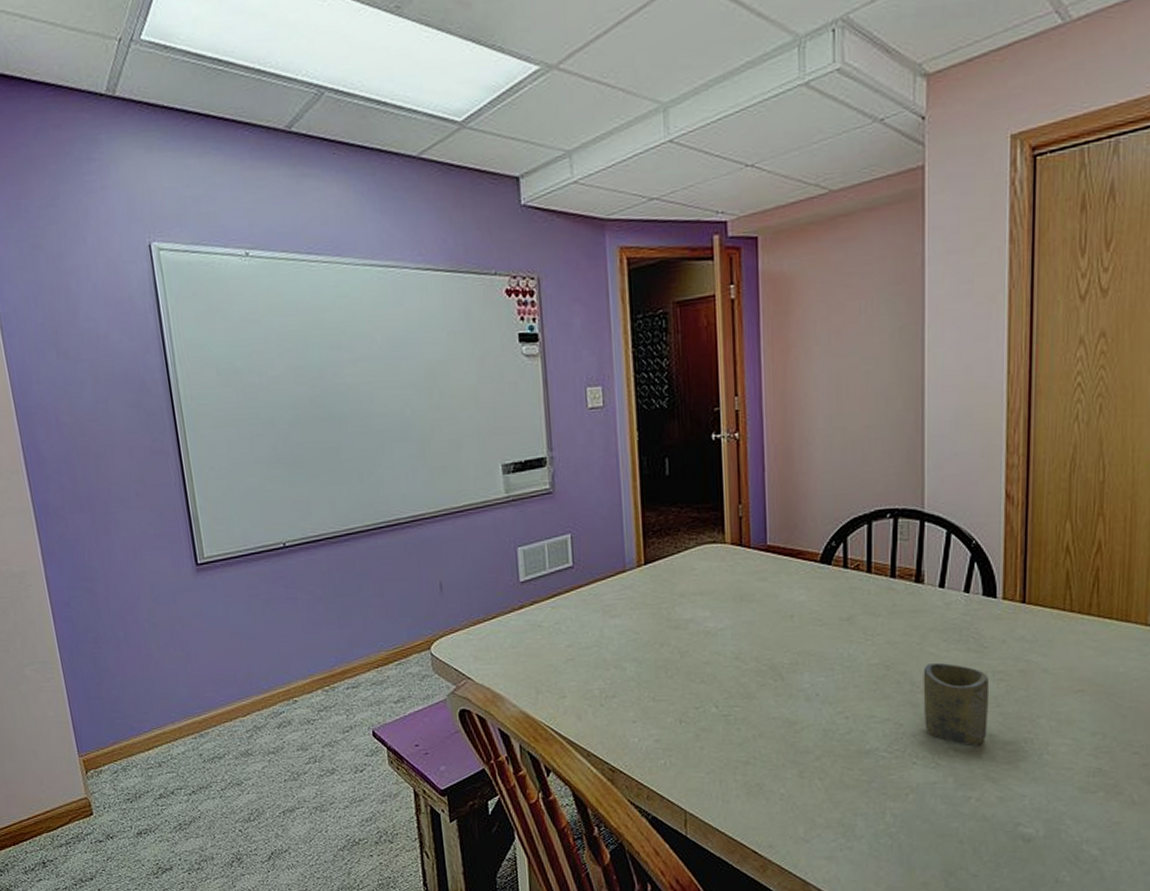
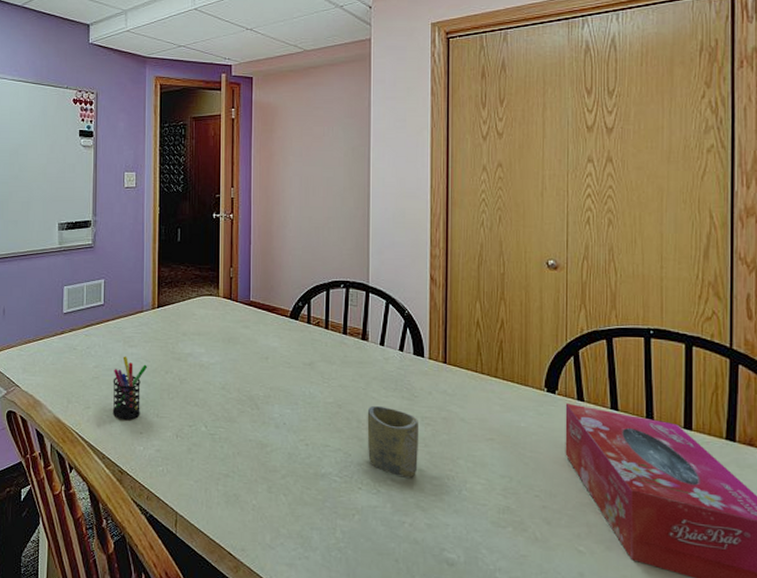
pen holder: none [592,629,637,709] -> present [112,356,148,421]

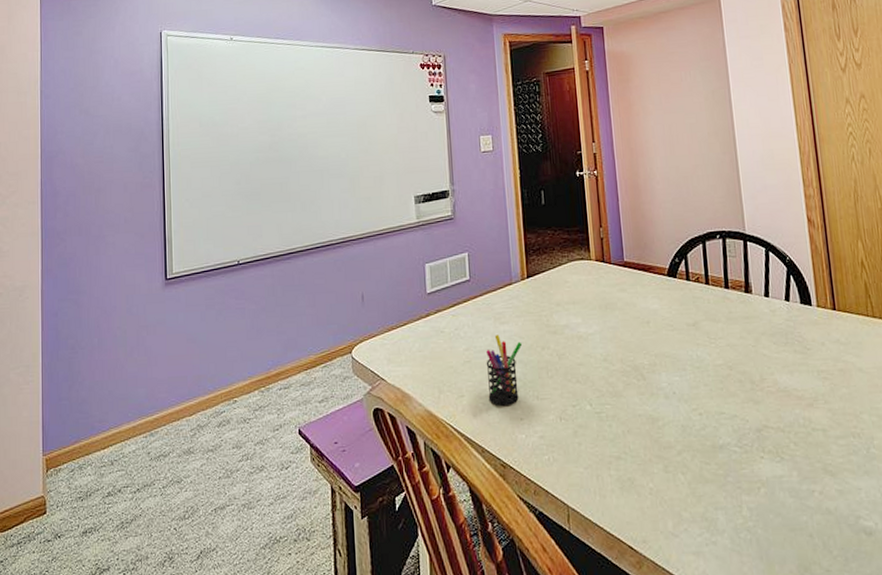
cup: present [367,405,419,478] -> none [760,363,820,440]

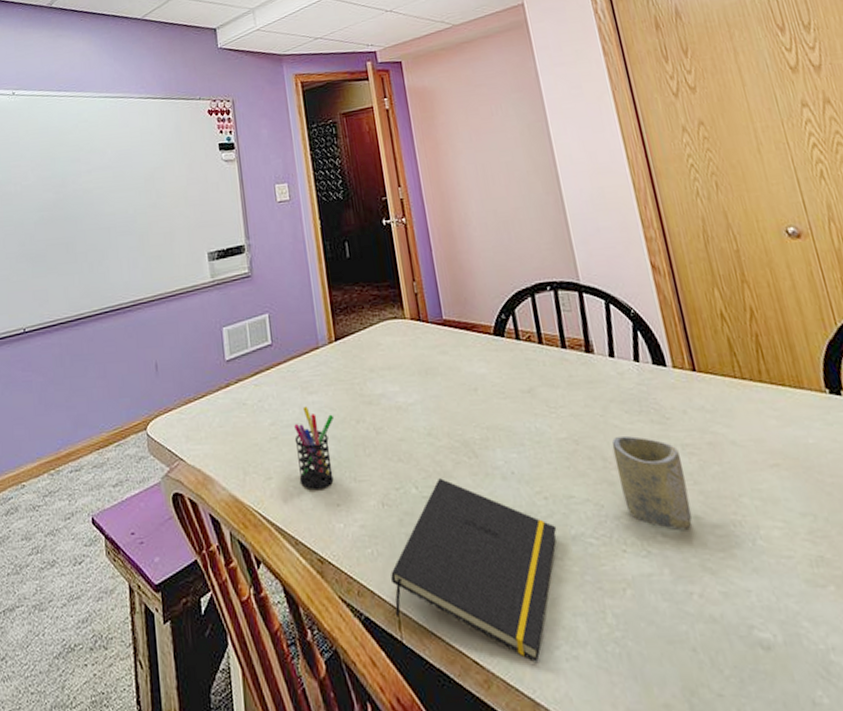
notepad: none [564,397,708,547] -> present [391,478,557,662]
cup: none [760,363,820,440] -> present [611,435,692,530]

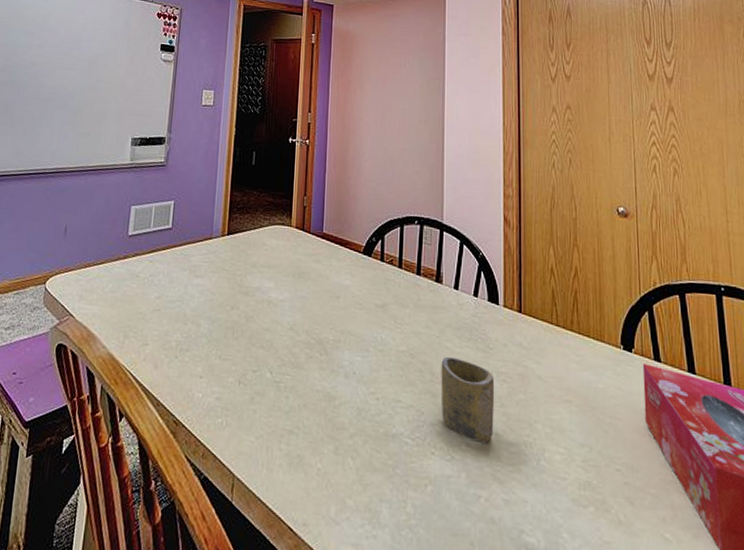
pen holder: present [294,406,335,491] -> none [171,287,213,362]
notepad: present [391,478,557,662] -> none [230,368,381,536]

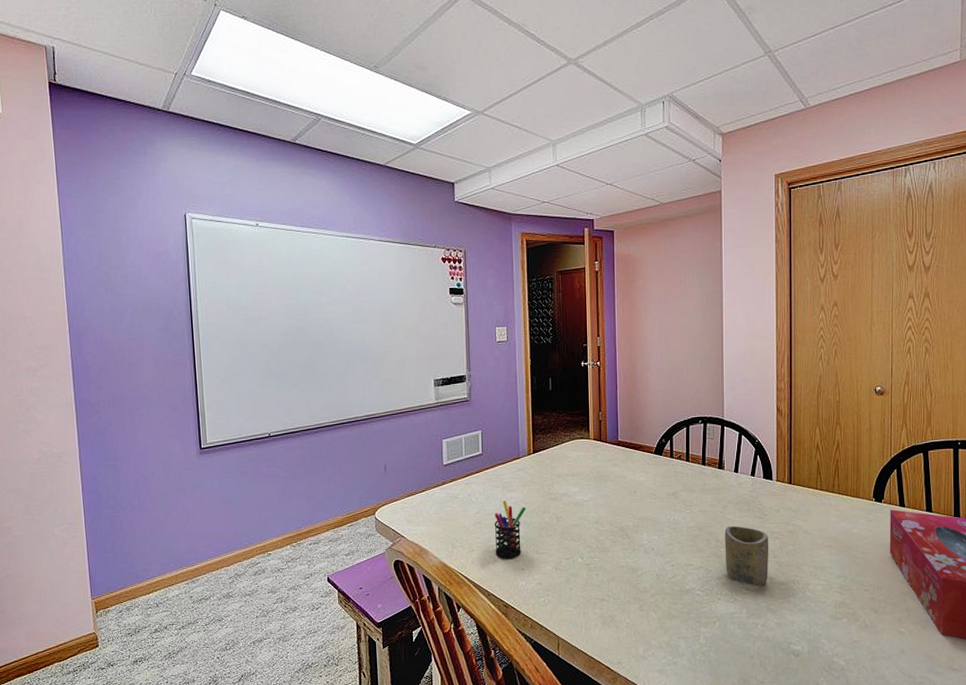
pen holder: none [171,287,213,362] -> present [494,500,527,560]

